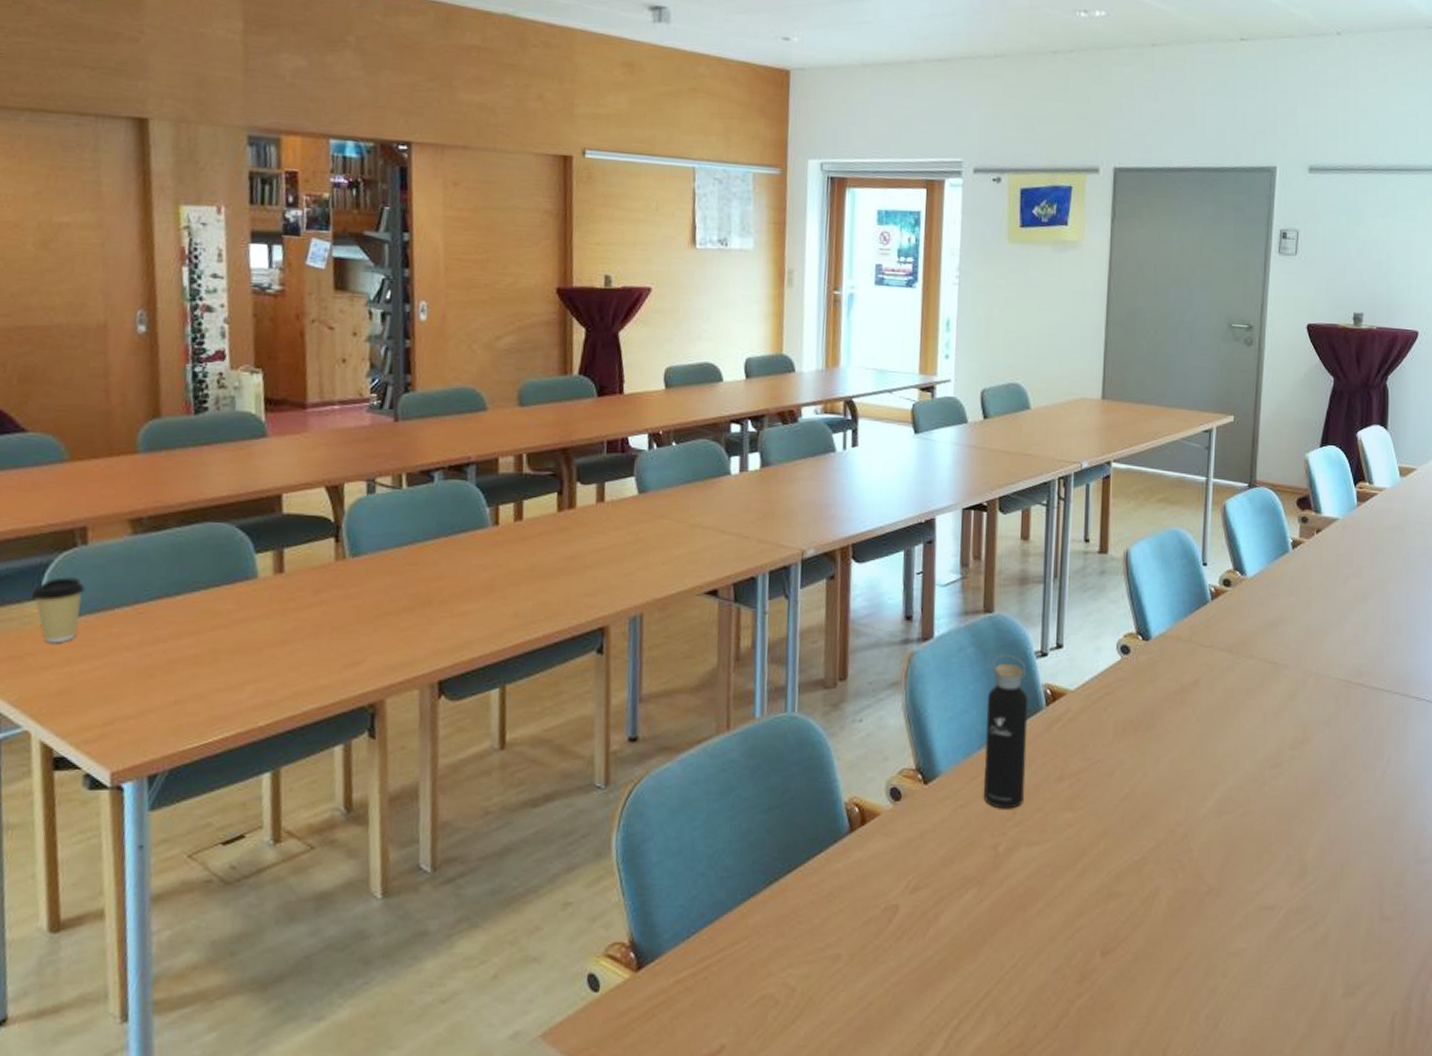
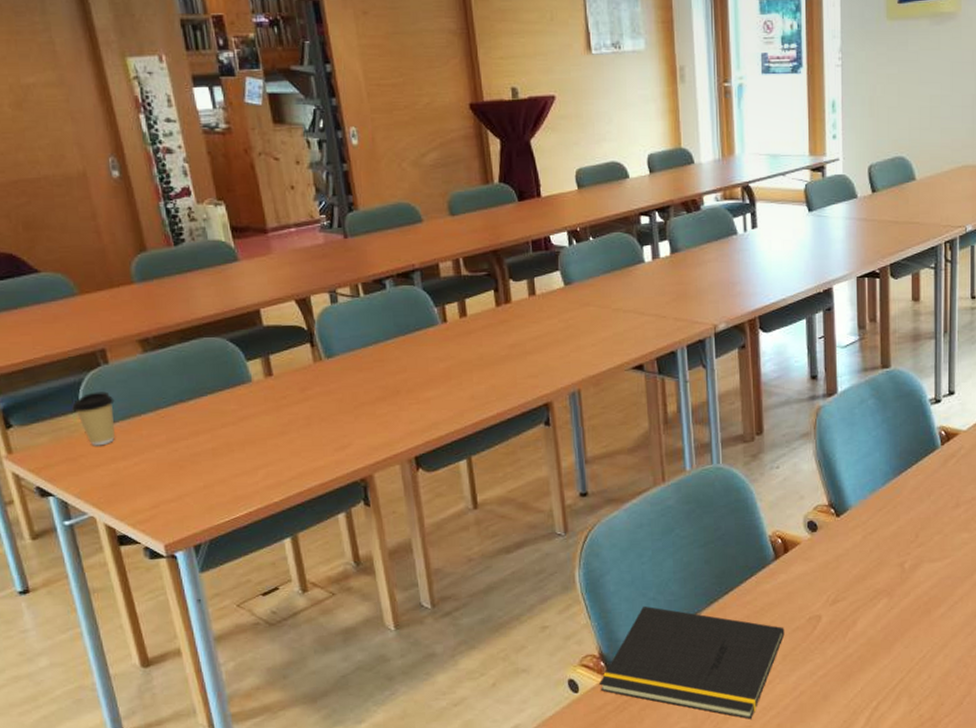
notepad: none [626,882,855,1036] -> present [599,606,785,719]
water bottle: present [984,654,1029,809] -> none [888,403,926,534]

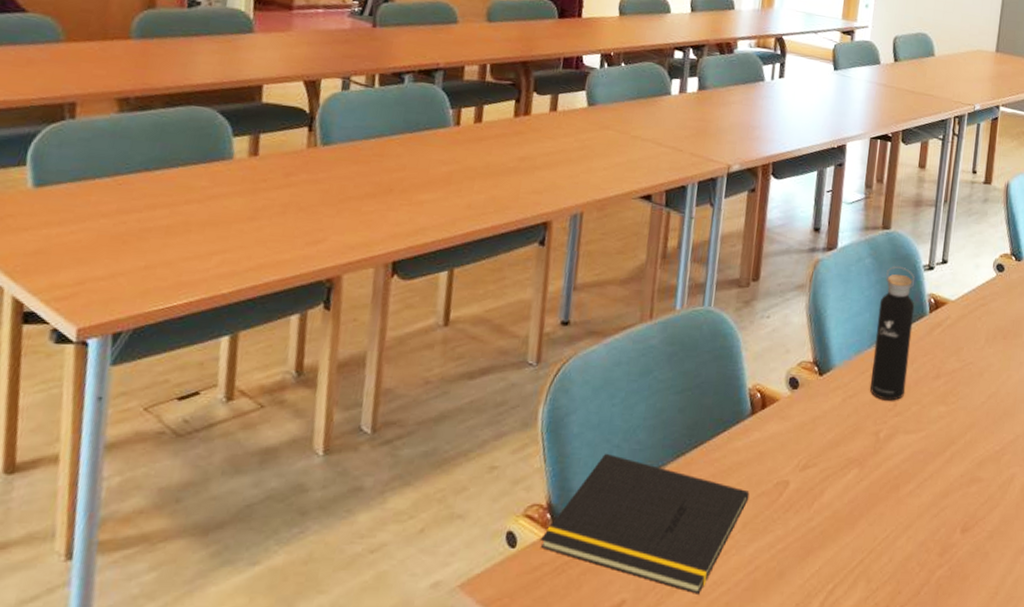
coffee cup: present [72,391,115,446] -> none [16,147,70,207]
water bottle: none [888,403,926,534] -> present [870,266,915,401]

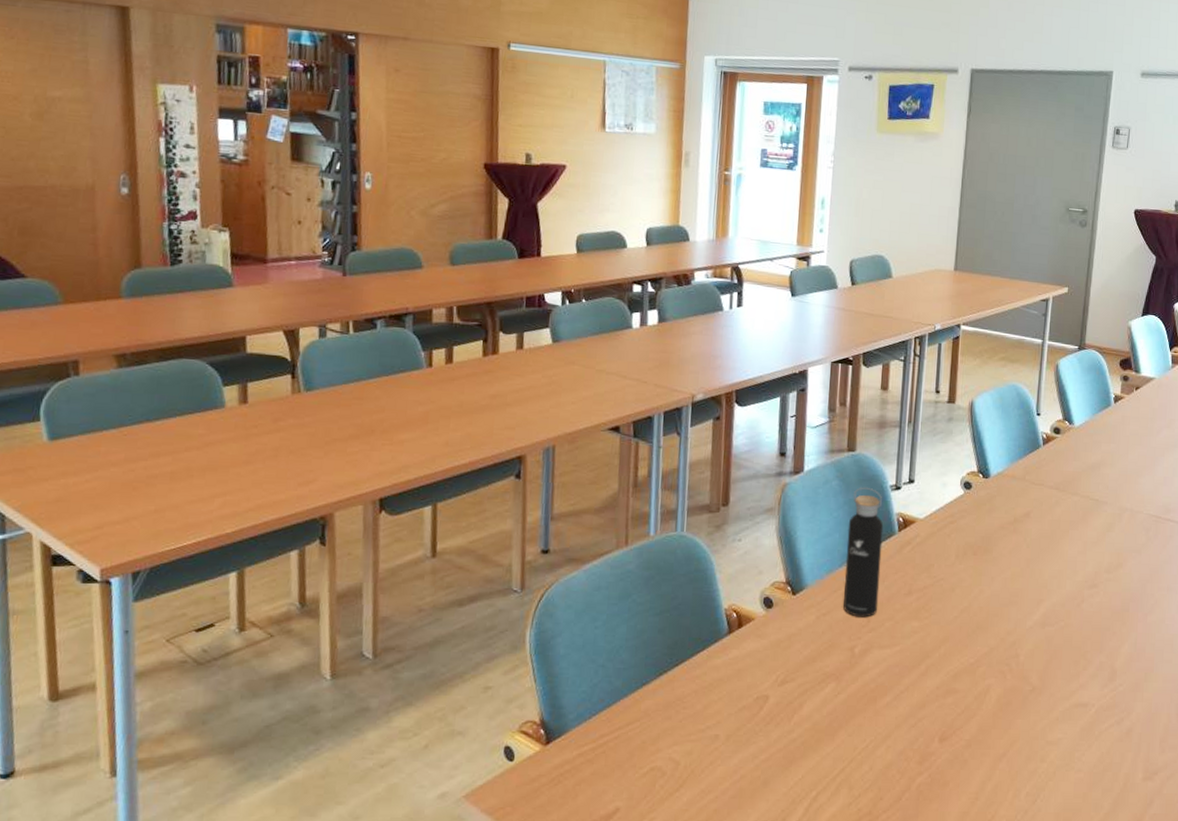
notepad: present [541,453,750,594] -> none [536,672,731,802]

